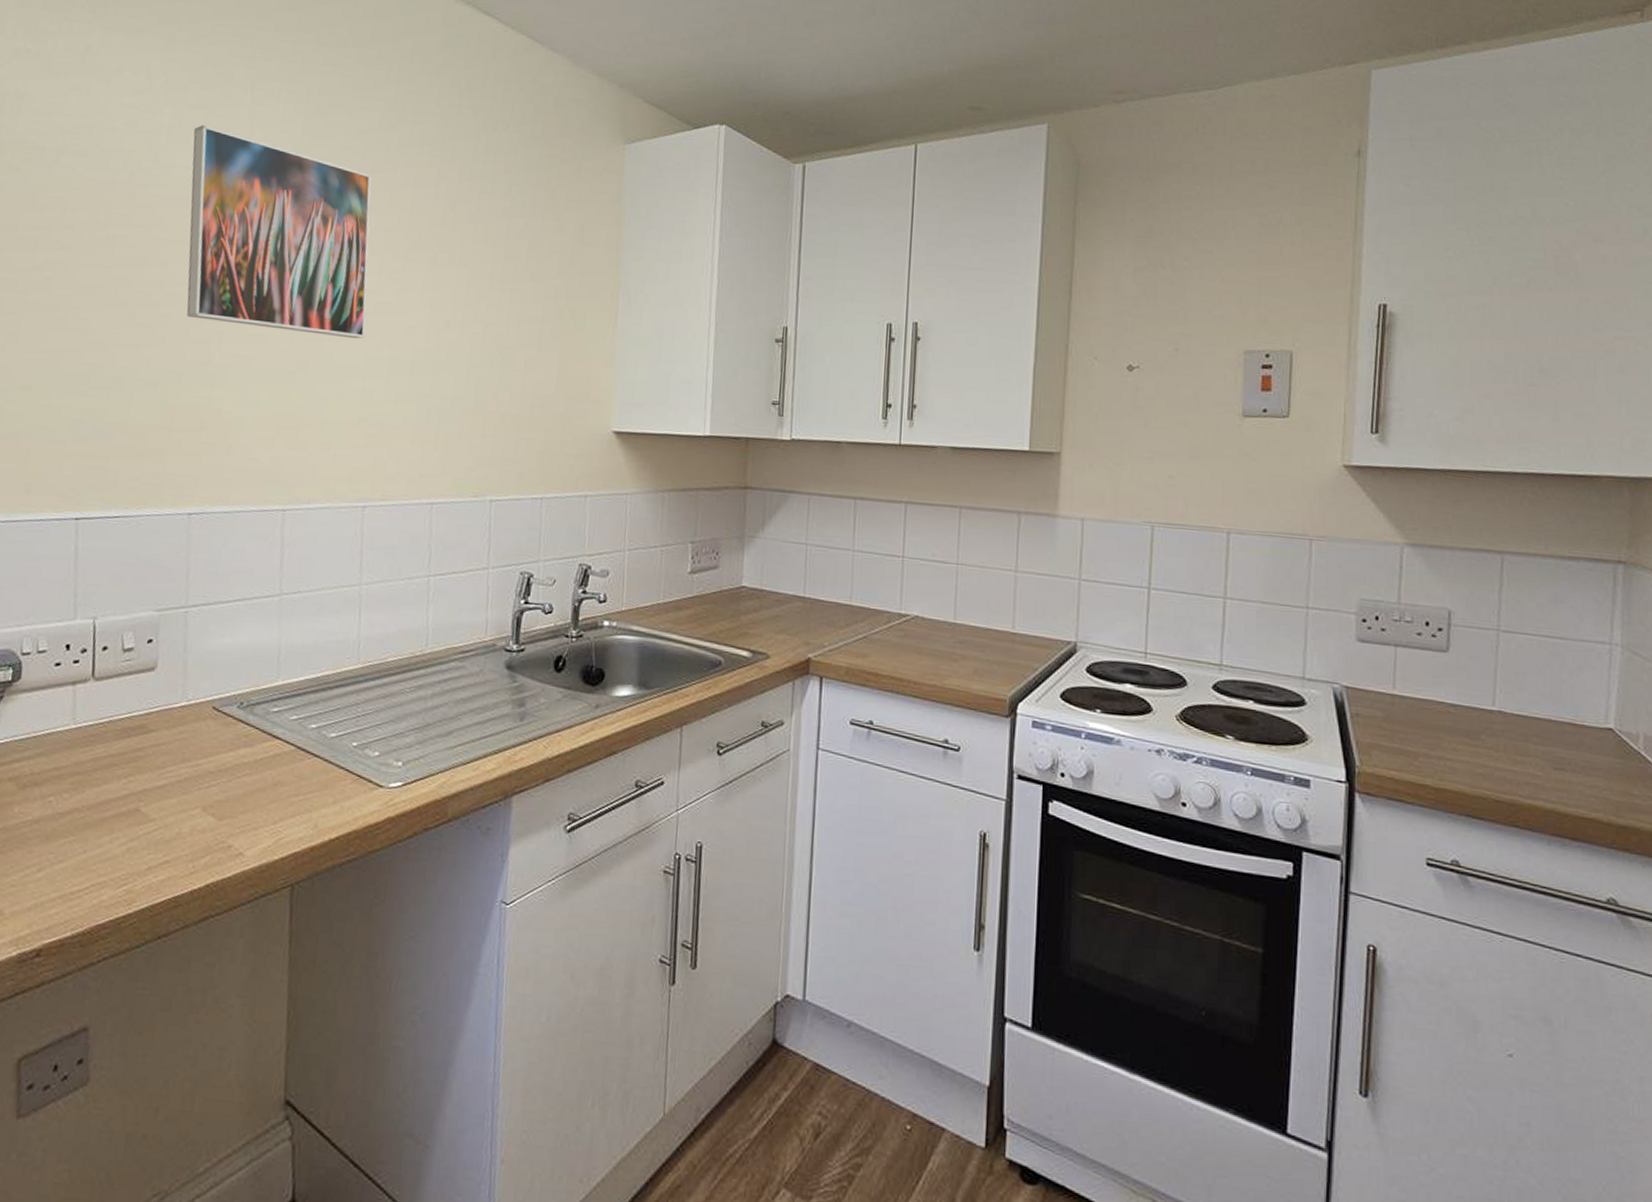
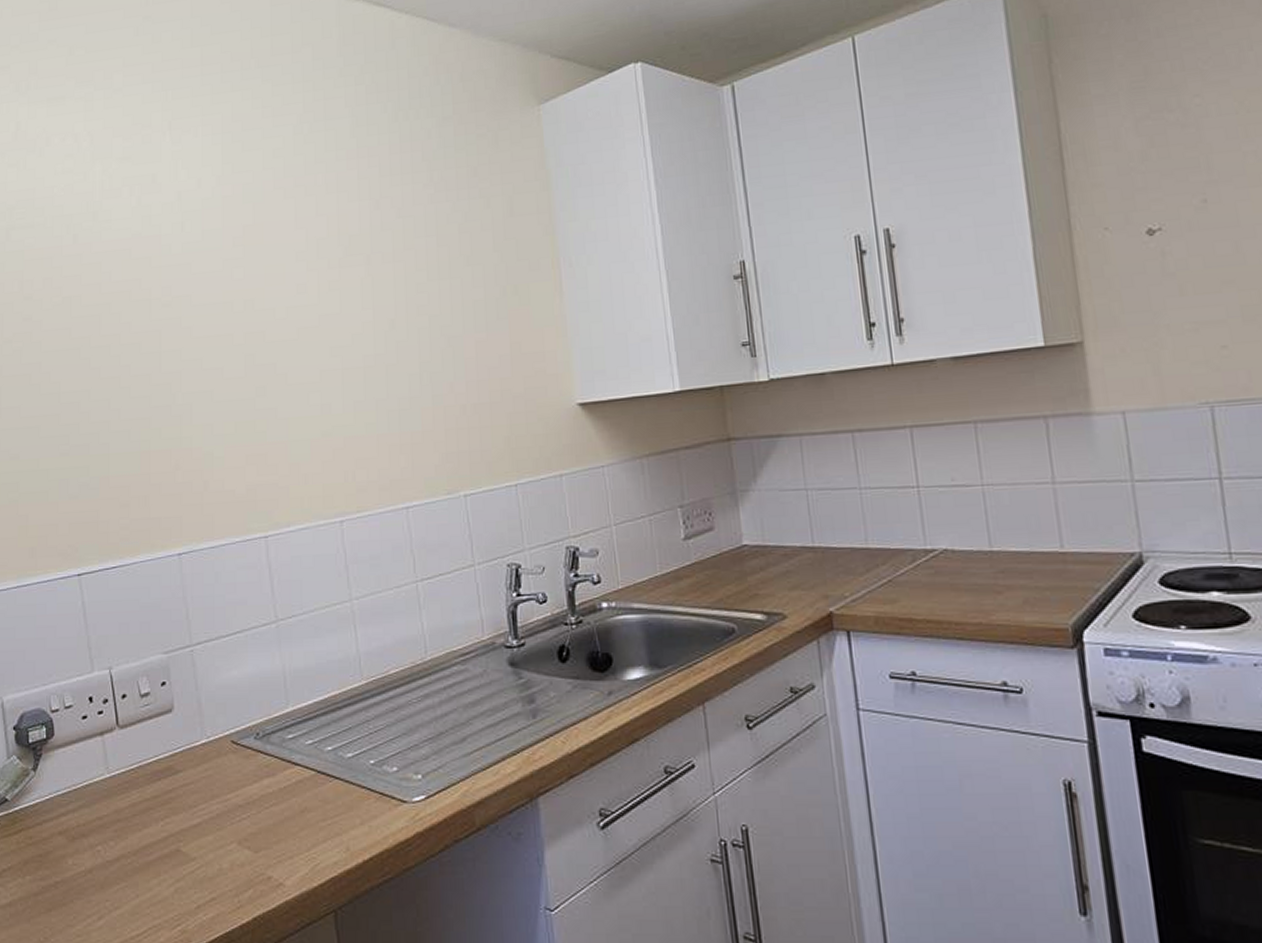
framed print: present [186,125,372,339] -> none [123,174,315,363]

